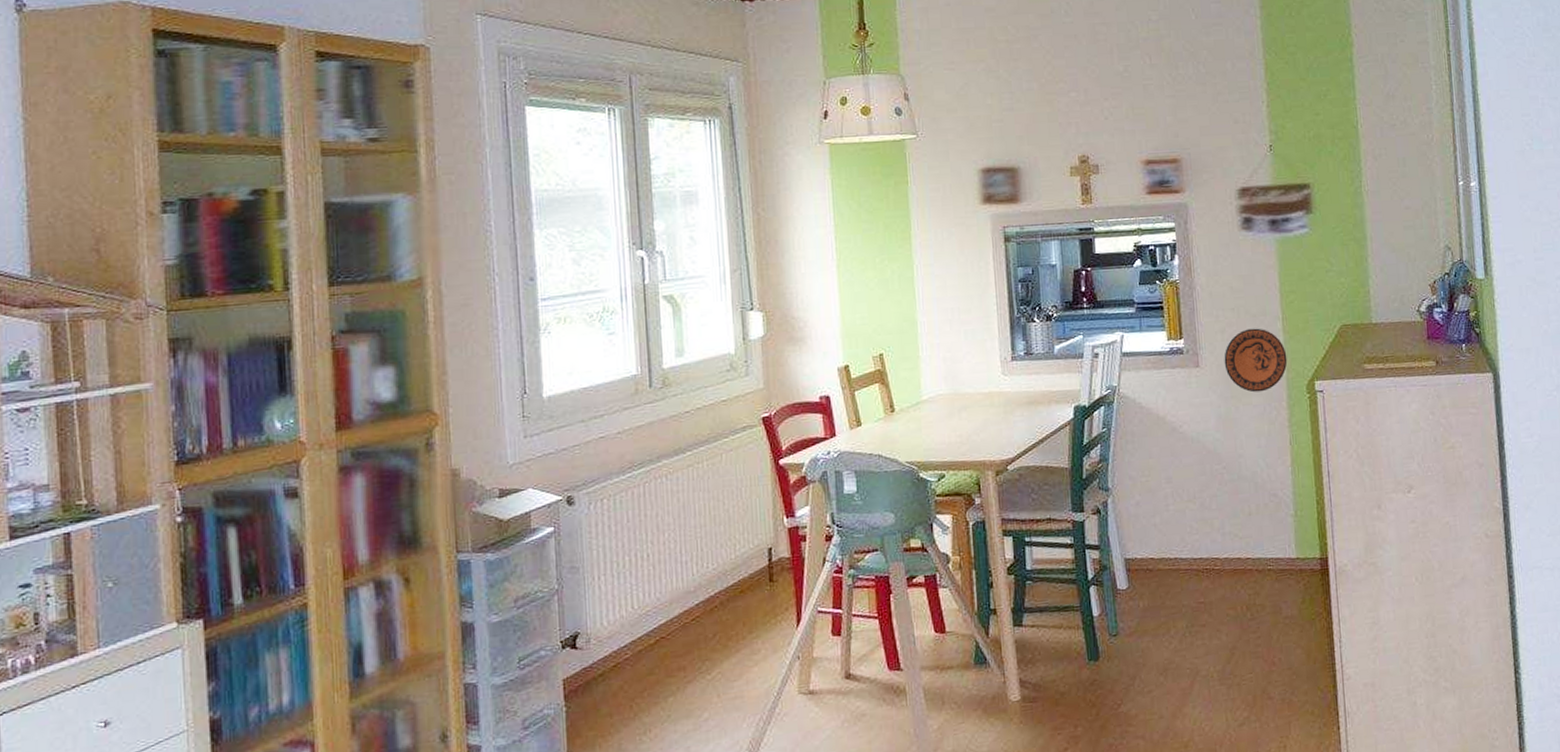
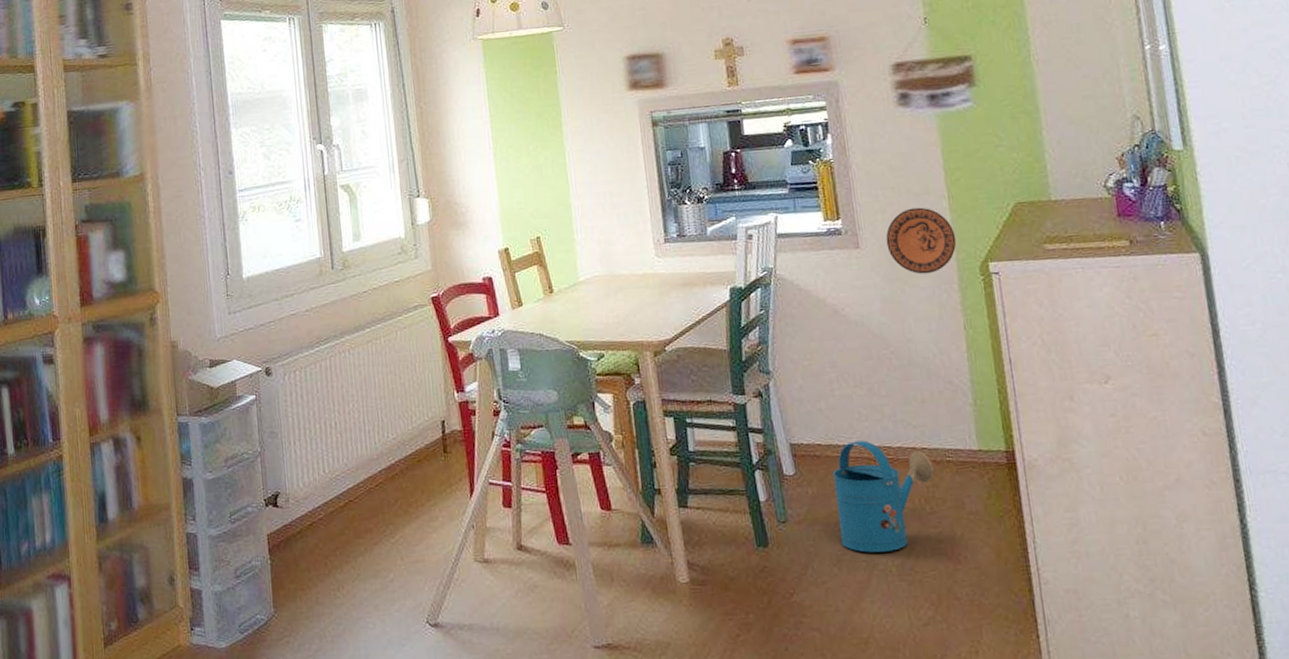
watering can: none [1163,553,1256,661] -> present [832,440,934,553]

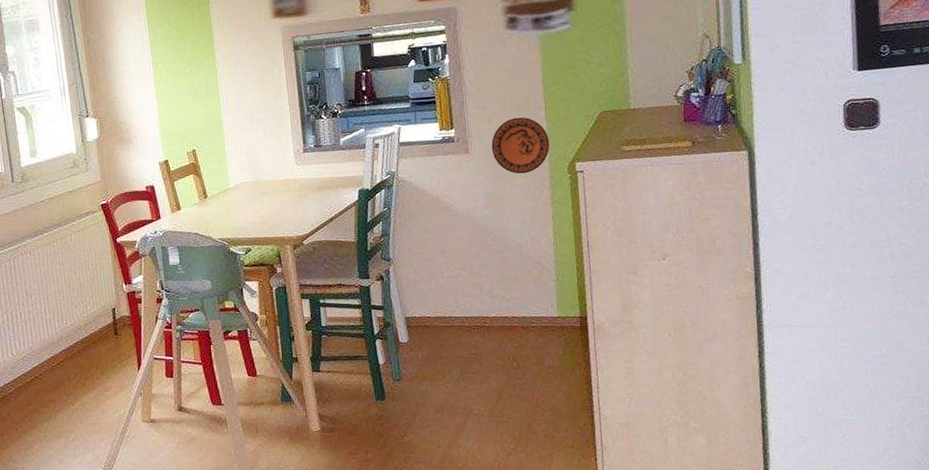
watering can: present [832,440,934,553] -> none [439,312,522,401]

